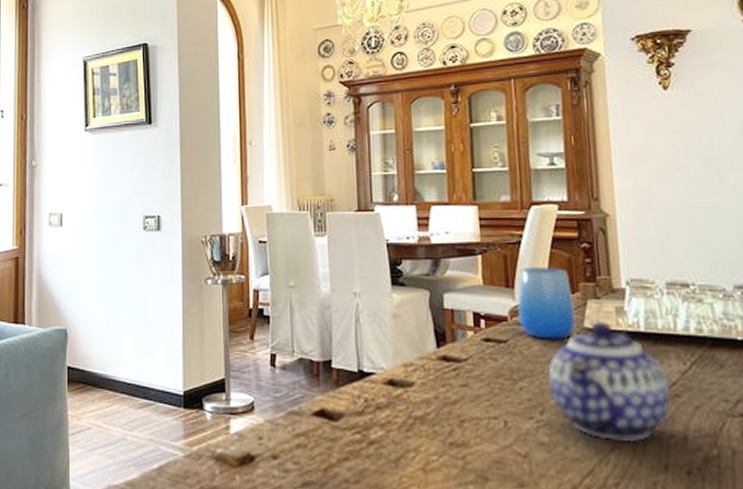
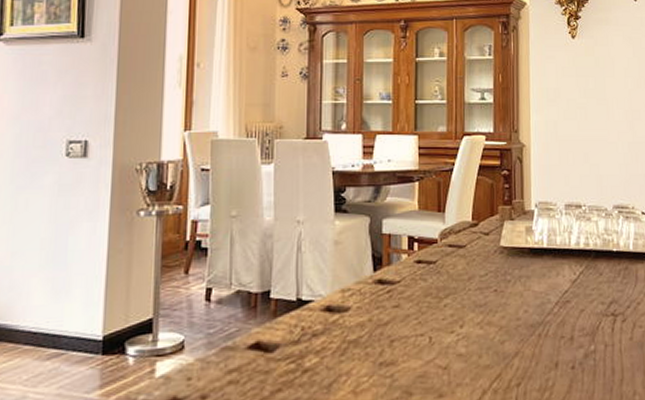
cup: present [518,266,576,340] -> none [447,191,494,259]
teapot: present [548,322,672,441] -> none [469,240,564,346]

